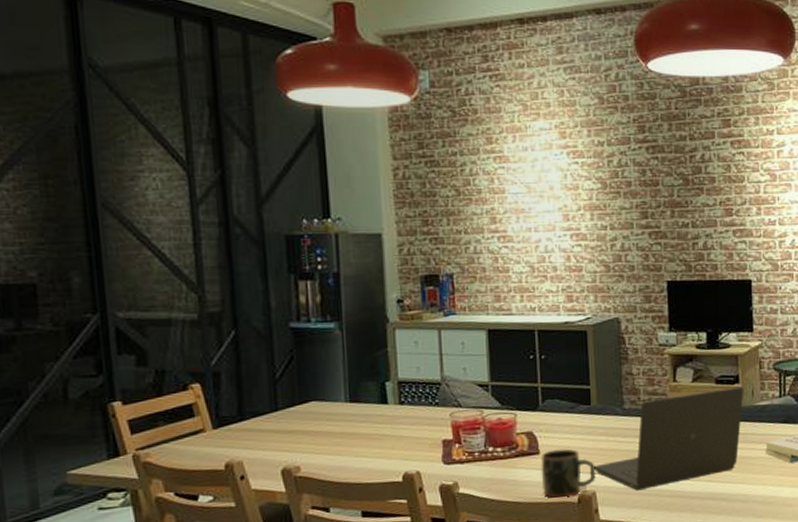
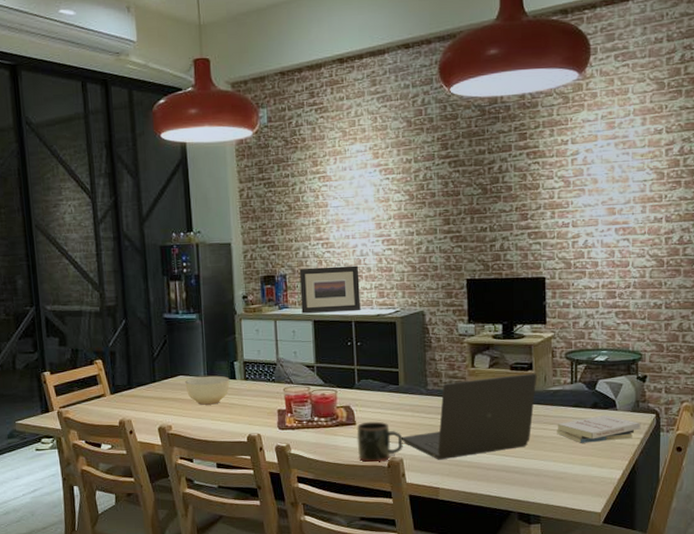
bowl: none [319,399,380,438] -> present [185,375,230,405]
picture frame: none [470,264,545,321] -> present [300,265,360,314]

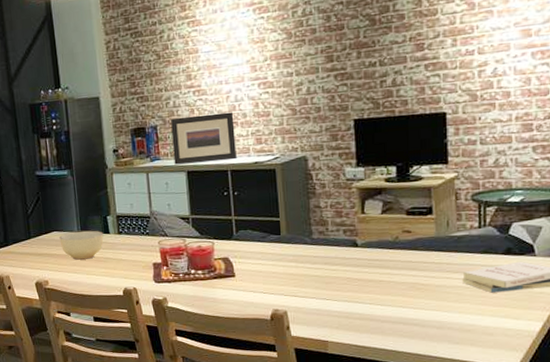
mug: present [356,421,403,463] -> none [236,273,287,315]
laptop: present [402,373,537,460] -> none [285,217,438,312]

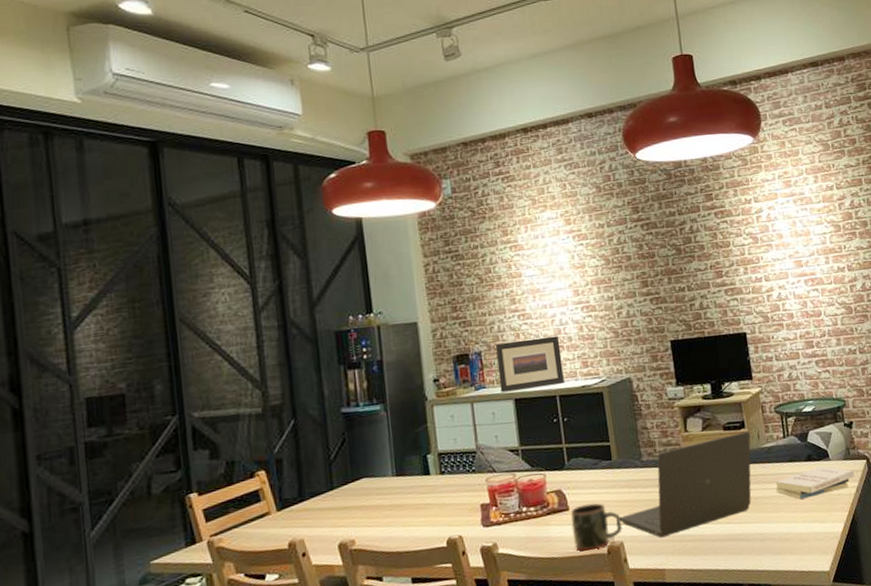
bowl: present [59,230,104,260] -> none [369,472,423,510]
mug: none [236,273,287,315] -> present [571,503,623,552]
laptop: none [285,217,438,312] -> present [620,431,752,538]

